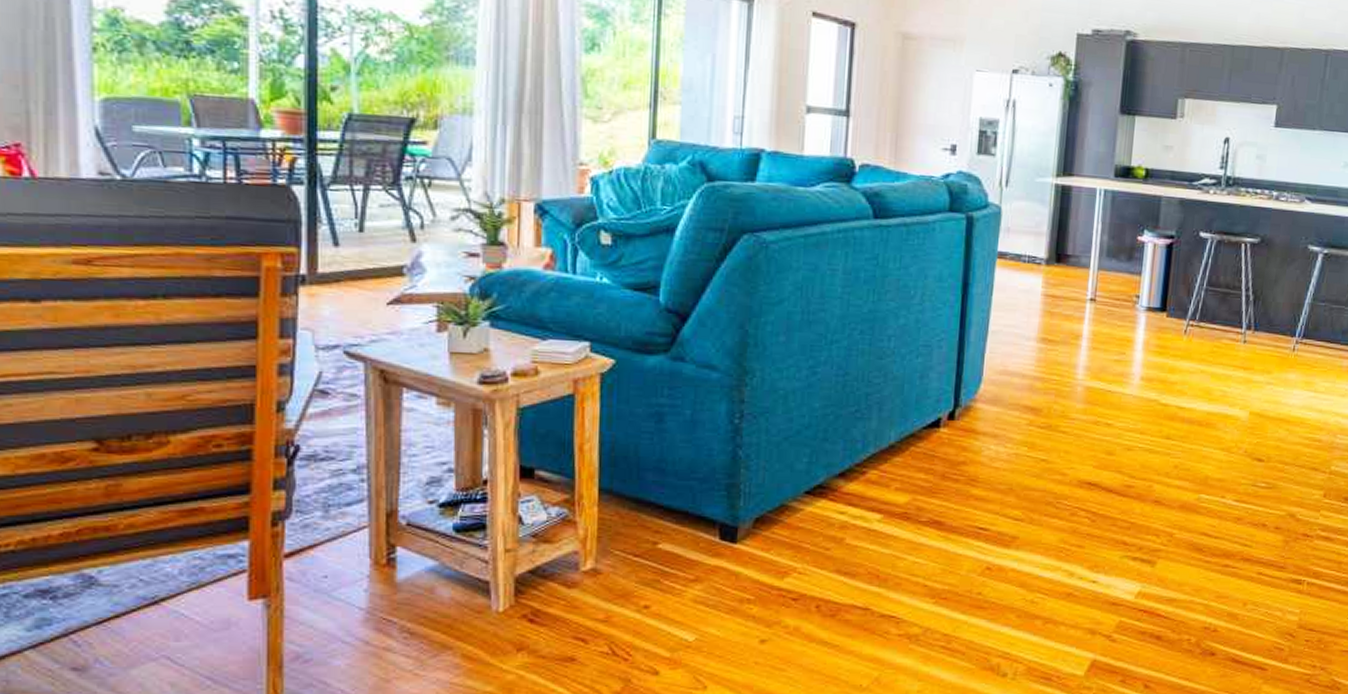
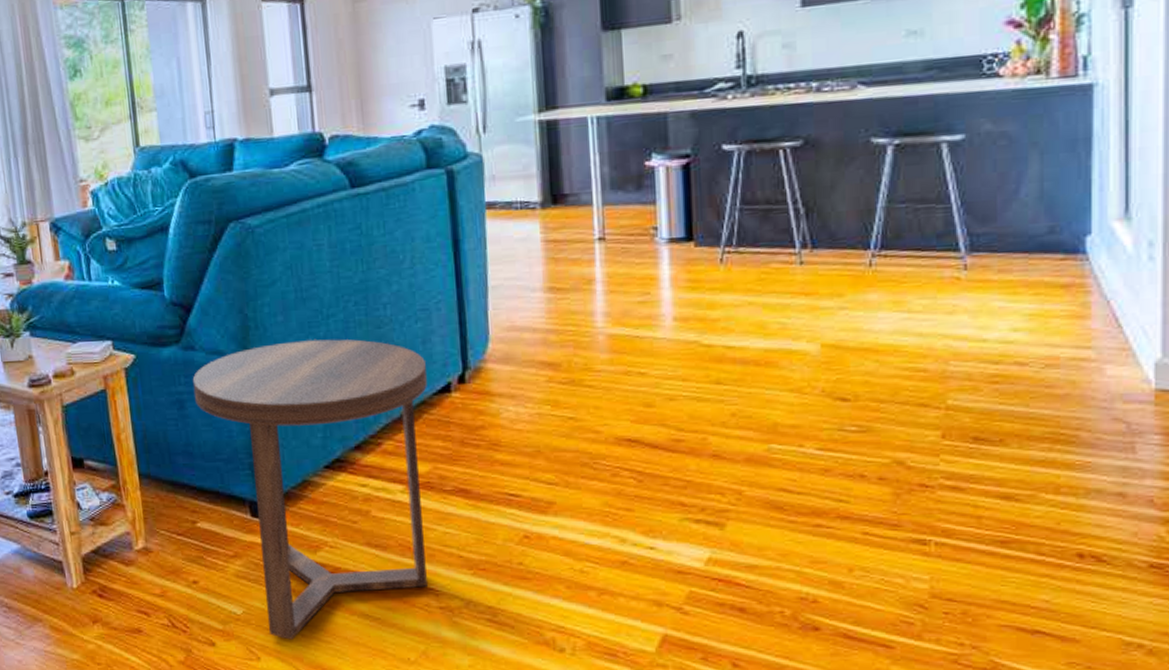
side table: none [676,363,920,668] -> present [192,339,427,640]

